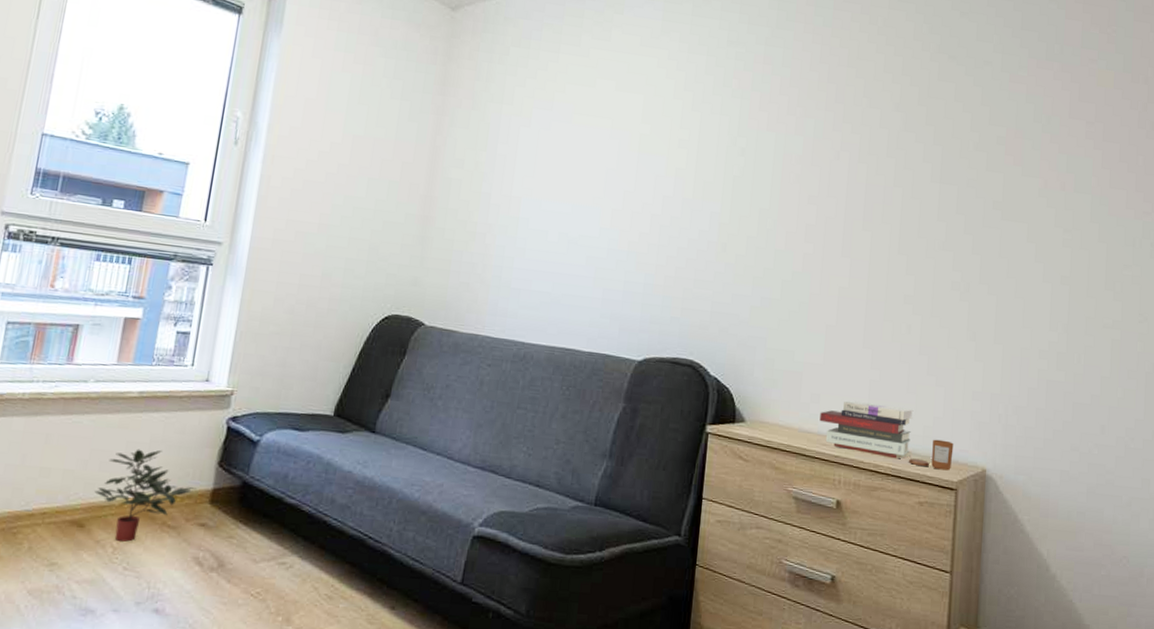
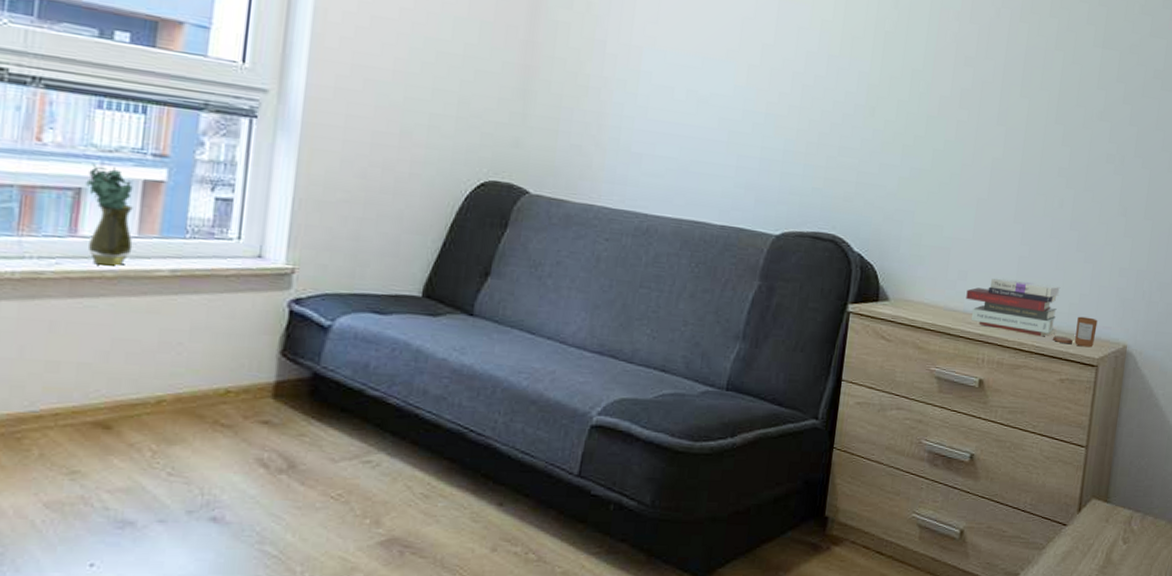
vase: none [79,305,117,389] -> present [85,163,133,267]
potted plant: present [94,449,196,542] -> none [121,337,255,444]

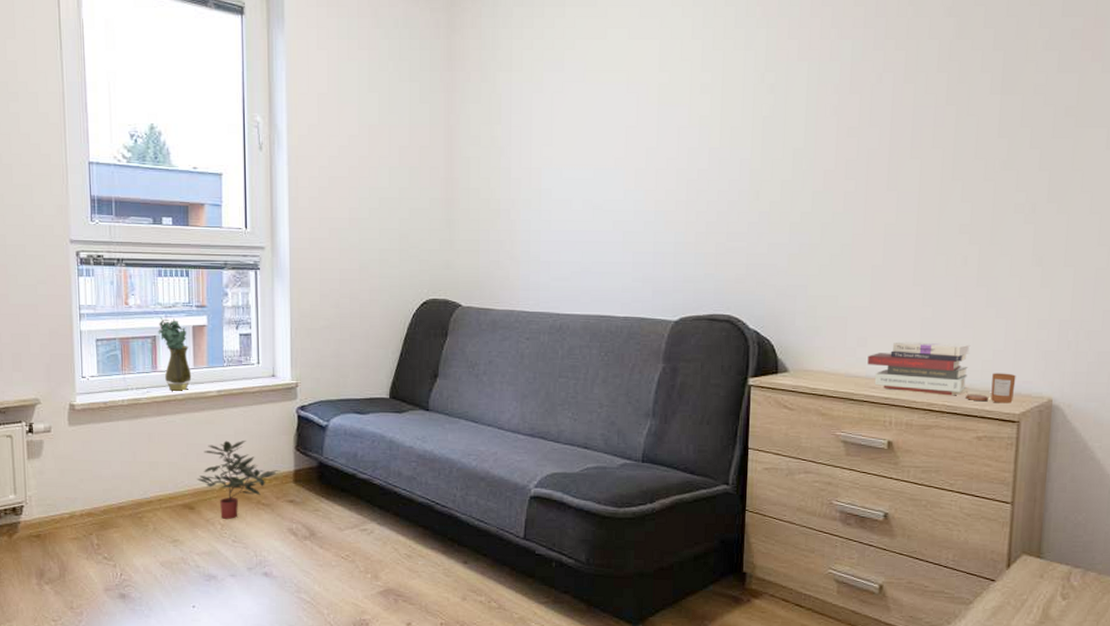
potted plant: none [121,337,255,444] -> present [197,440,280,519]

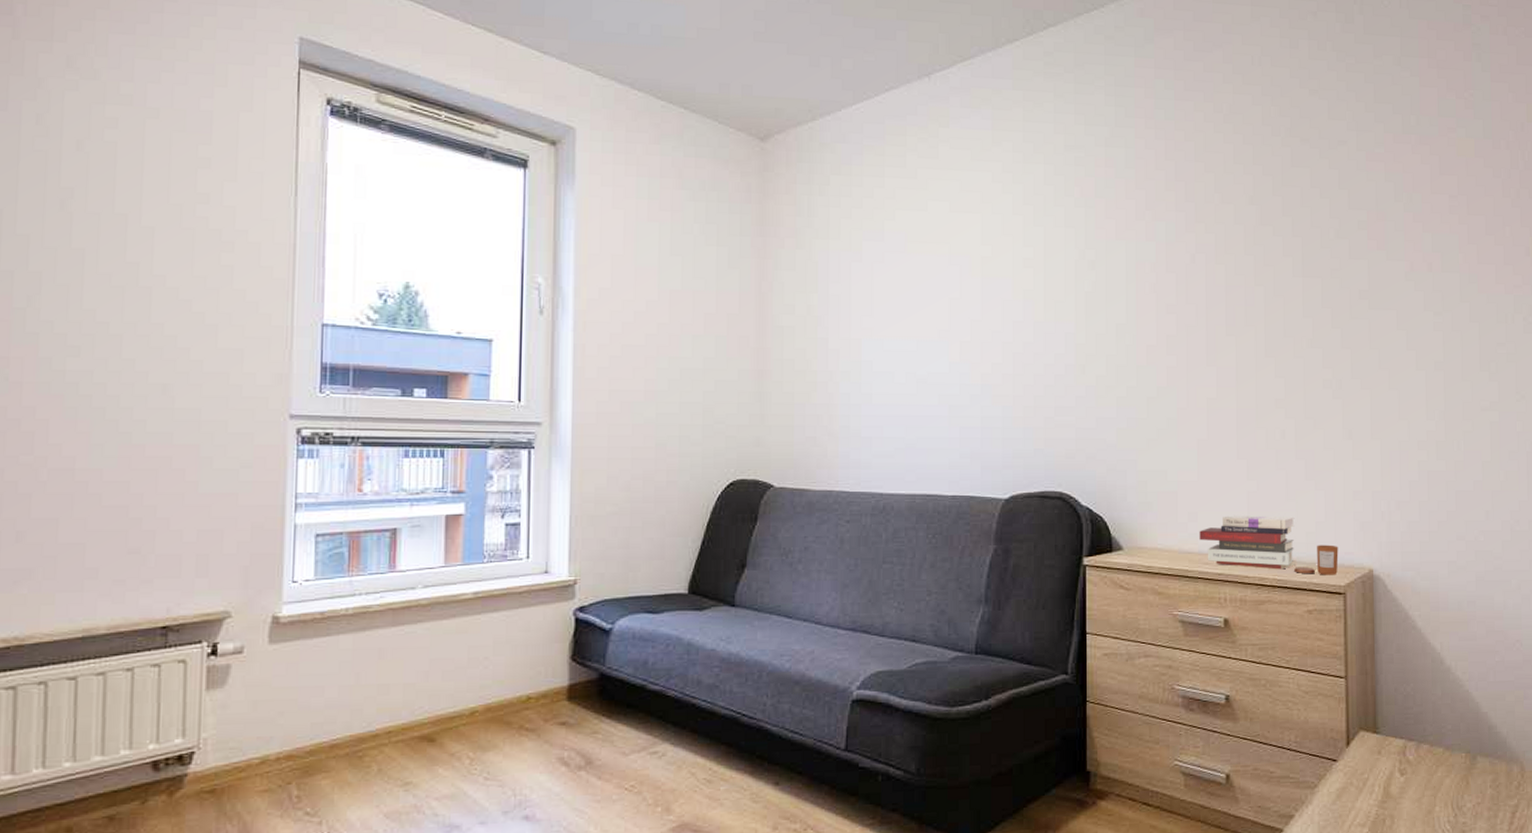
vase: present [158,317,192,391] -> none [399,506,441,595]
potted plant: present [197,440,280,519] -> none [441,652,551,751]

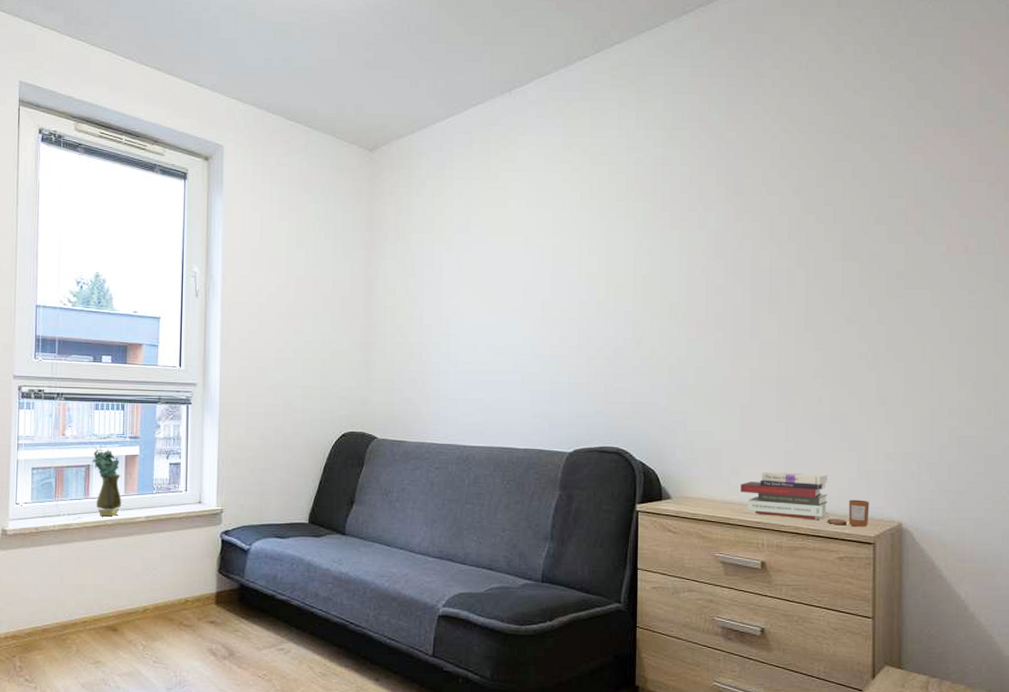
vase: none [399,506,441,595] -> present [92,447,122,517]

